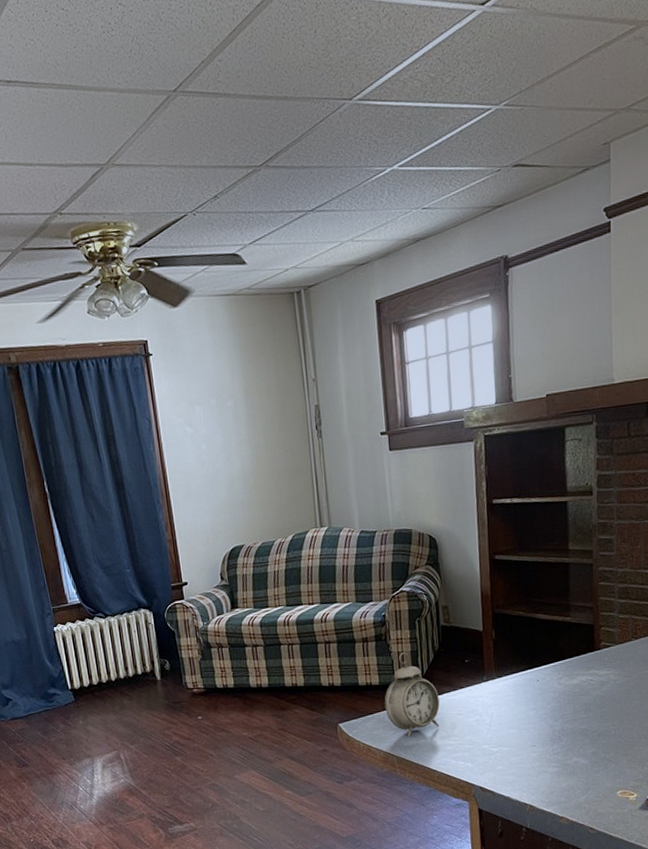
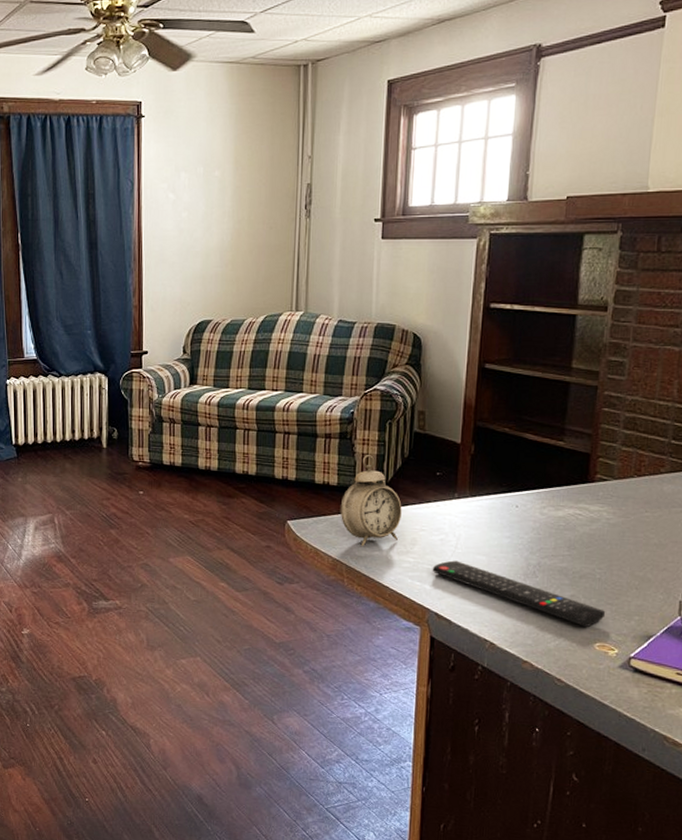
remote control: none [472,737,623,778] -> present [432,560,606,627]

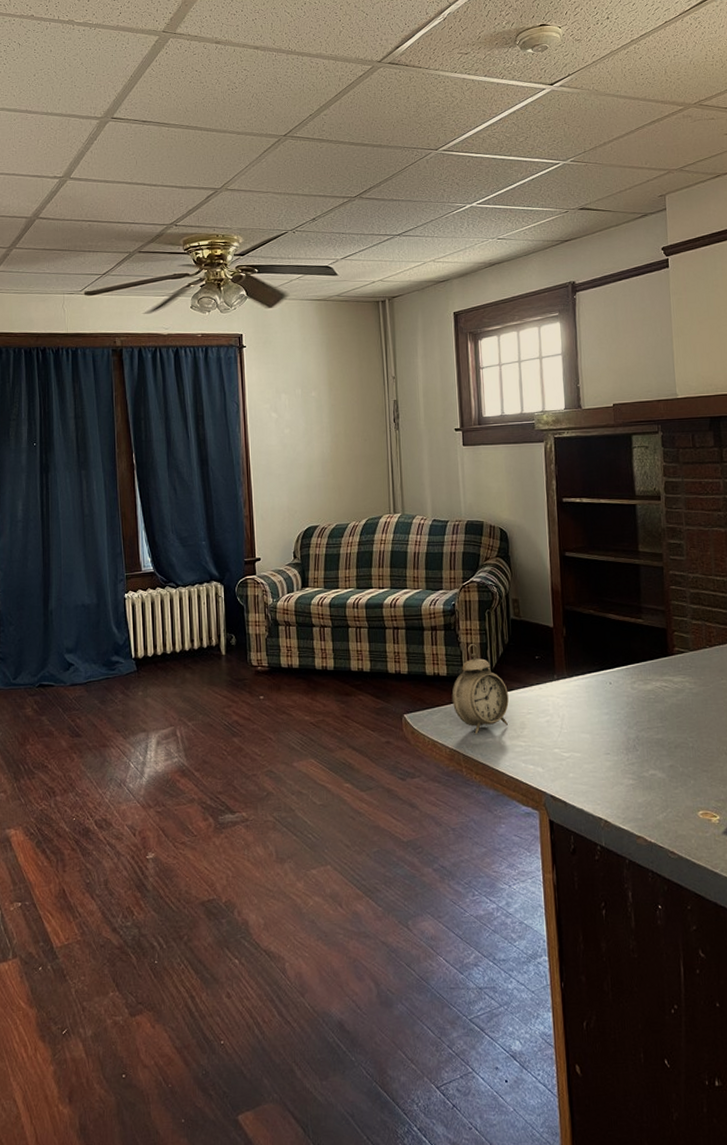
remote control: present [432,560,606,627] -> none [542,741,703,796]

